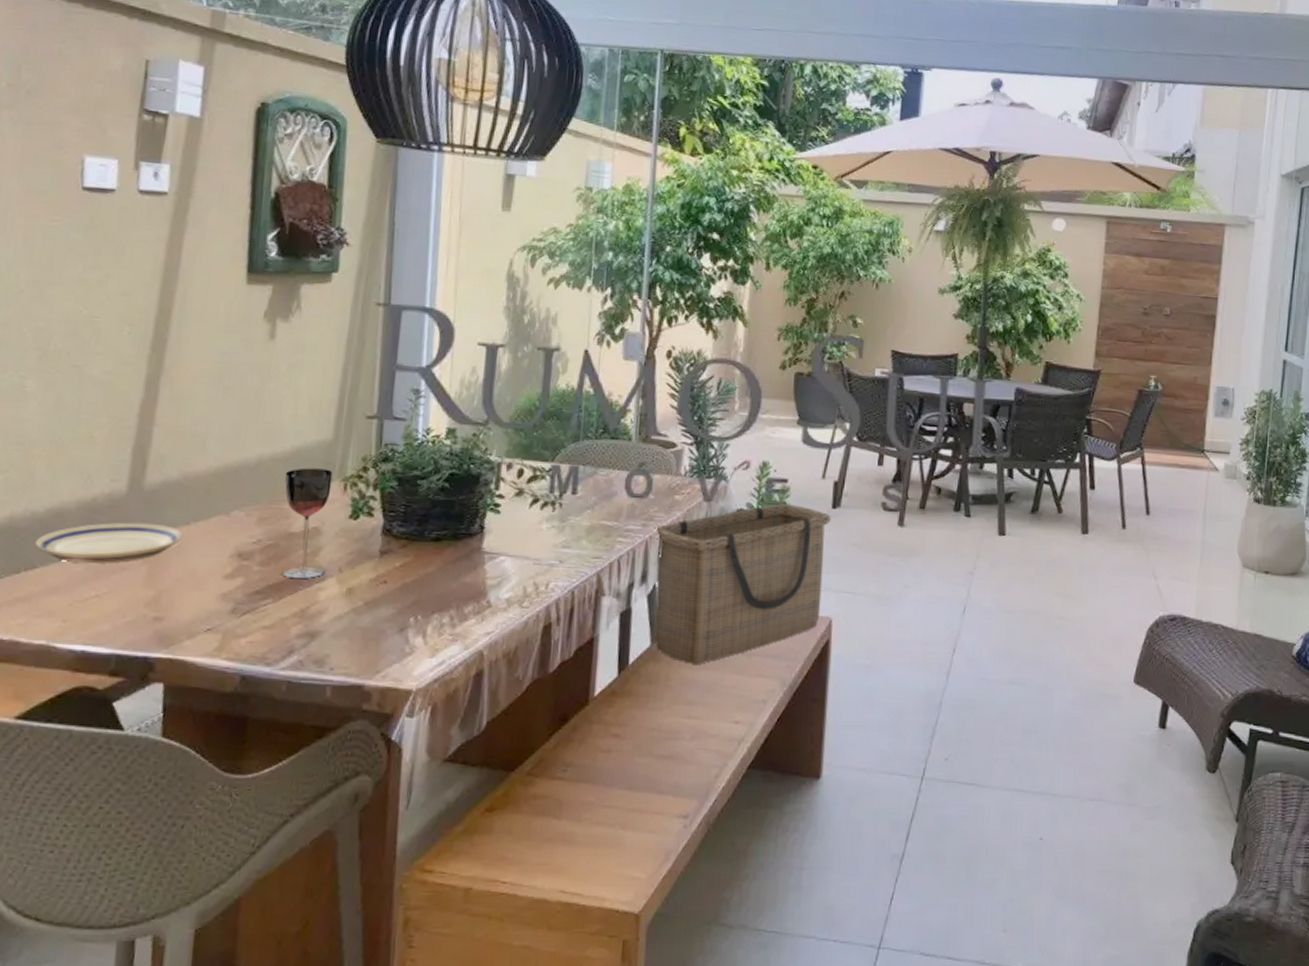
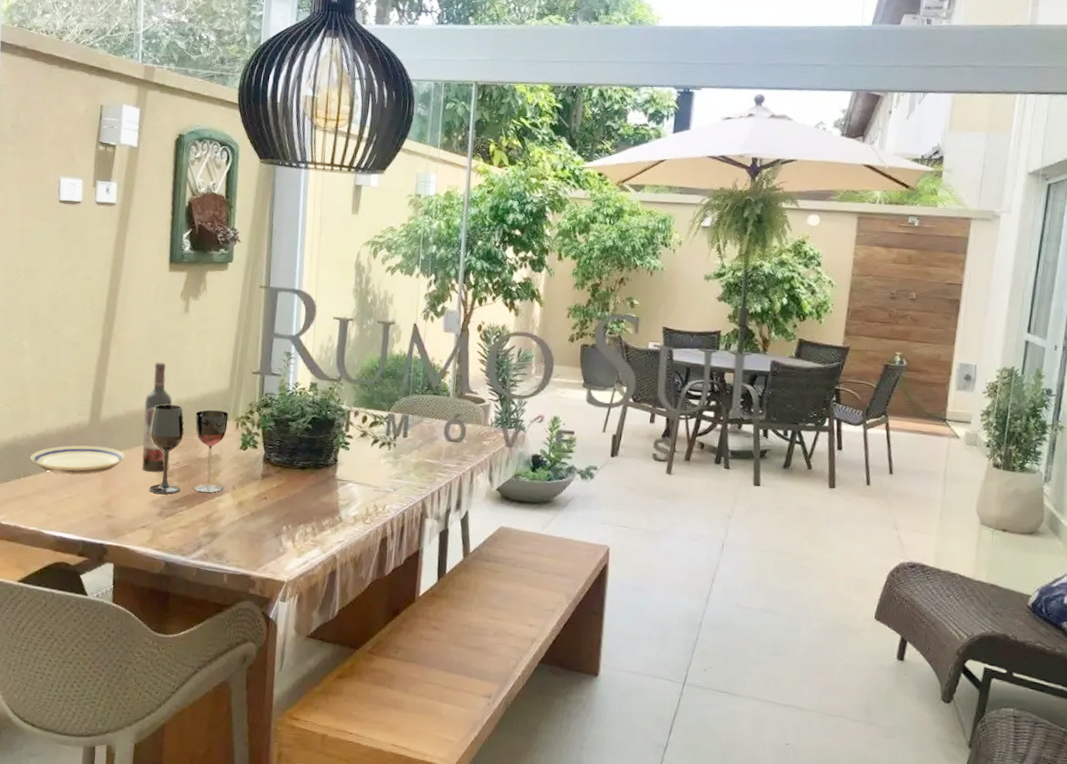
wine bottle: none [206,405,252,555] -> present [141,362,173,472]
wine glass: none [216,462,270,585] -> present [148,404,185,495]
basket: present [654,504,831,664] -> none [466,451,610,577]

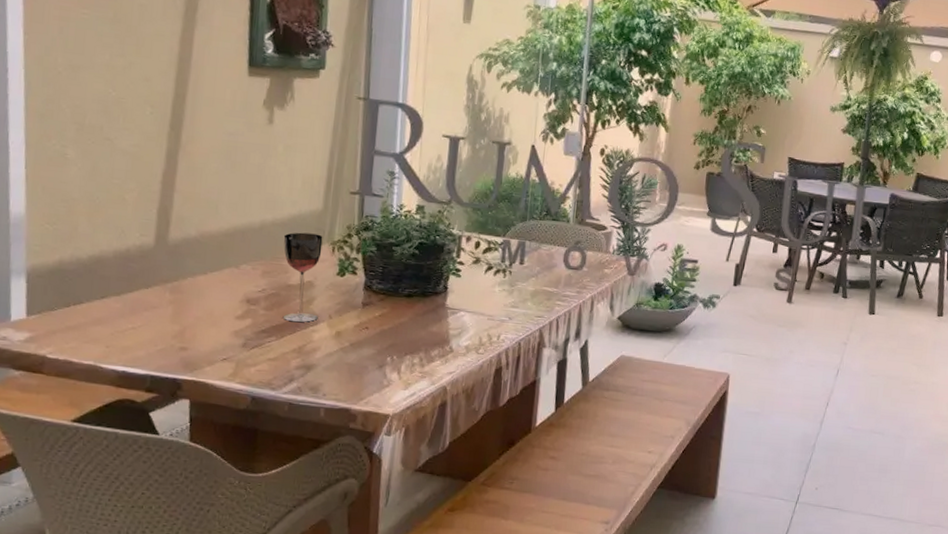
plate: present [30,445,126,475] -> none [81,269,201,303]
wine bottle: present [141,362,173,472] -> none [220,178,257,300]
wine glass: present [148,404,185,495] -> none [229,225,272,325]

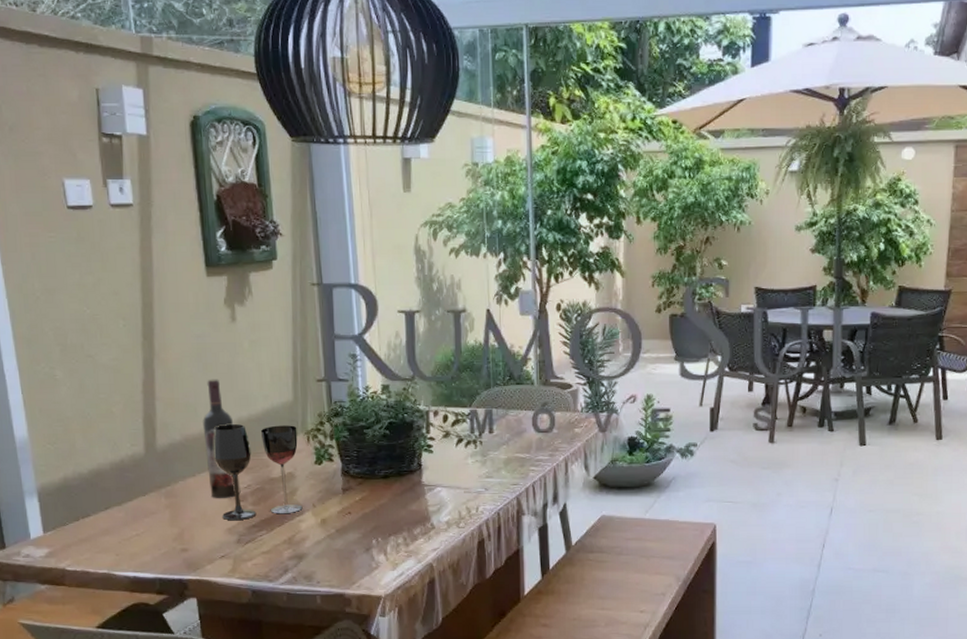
wine bottle: none [220,178,257,300] -> present [203,379,241,498]
wine glass: none [229,225,272,325] -> present [213,424,257,521]

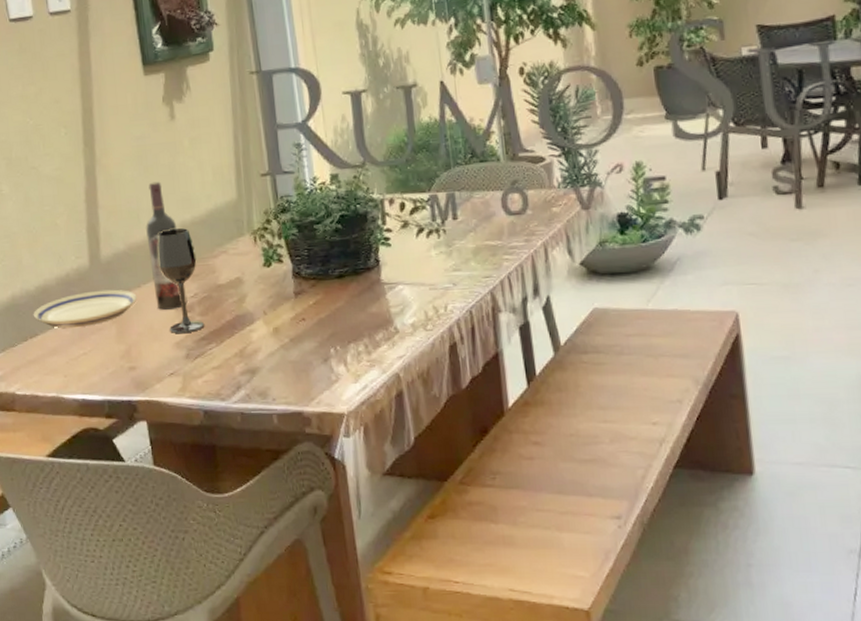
plate: none [85,477,192,510] -> present [33,289,137,328]
wineglass: present [260,425,303,514] -> none [205,225,253,325]

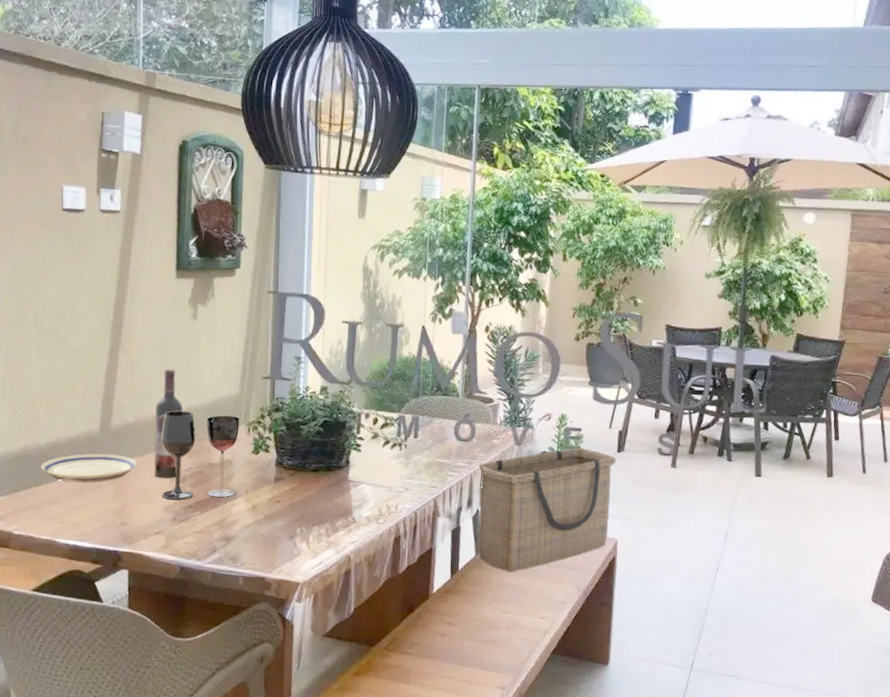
wineglass: none [205,225,253,325] -> present [206,415,240,498]
basket: none [537,201,725,370] -> present [477,448,616,572]

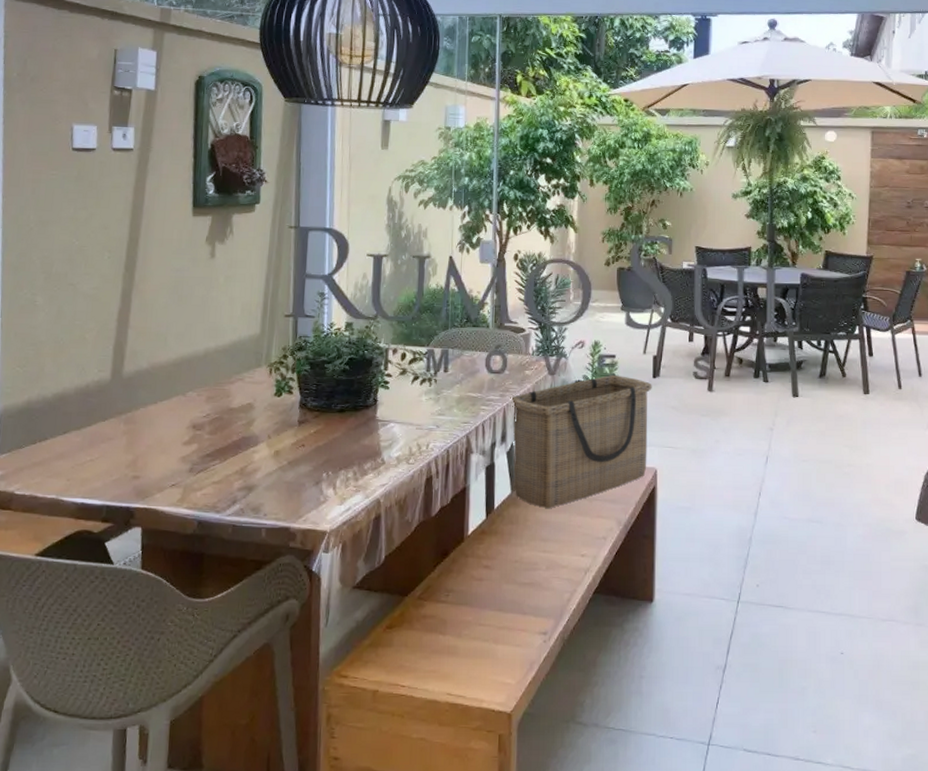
plate: present [40,453,138,483] -> none [46,403,152,435]
wine bottle: present [154,369,184,478] -> none [169,310,201,426]
wine glass: present [161,411,196,501] -> none [177,354,215,450]
wineglass: present [206,415,240,498] -> none [225,357,261,445]

